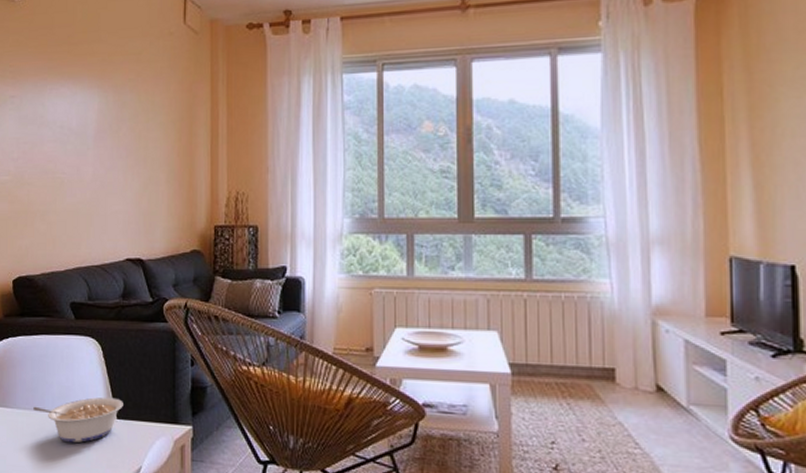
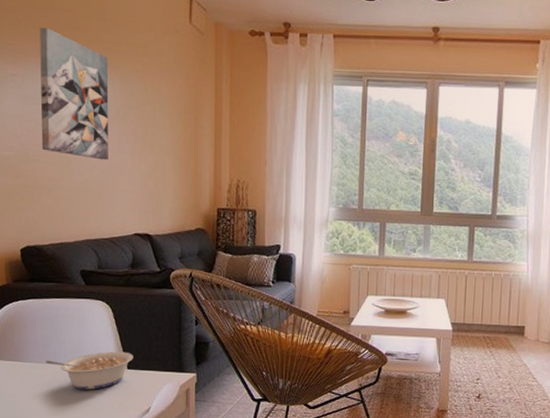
wall art: none [36,46,102,179] -> present [39,28,109,161]

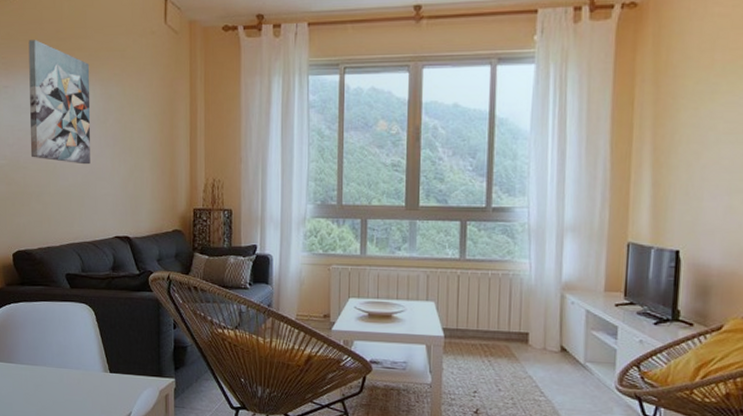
legume: present [46,351,133,390] -> none [35,354,115,393]

